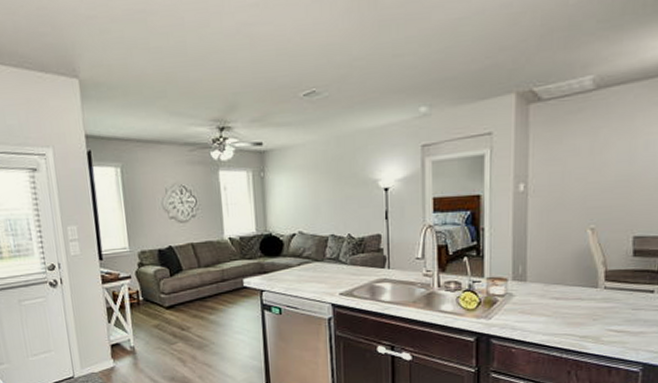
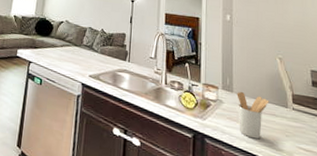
utensil holder: none [531,278,574,330] -> present [237,91,269,139]

